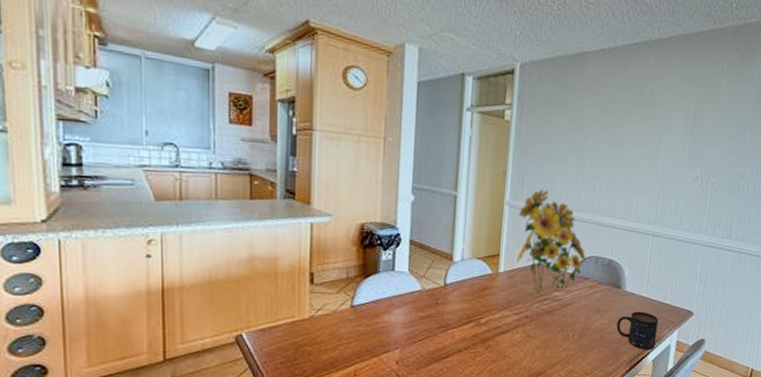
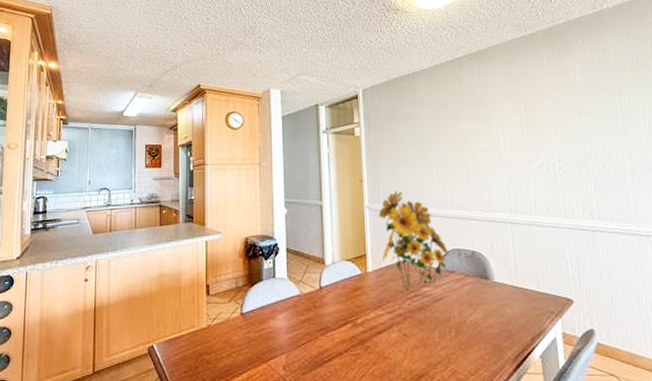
mug: present [616,311,659,350] -> none [492,302,540,345]

